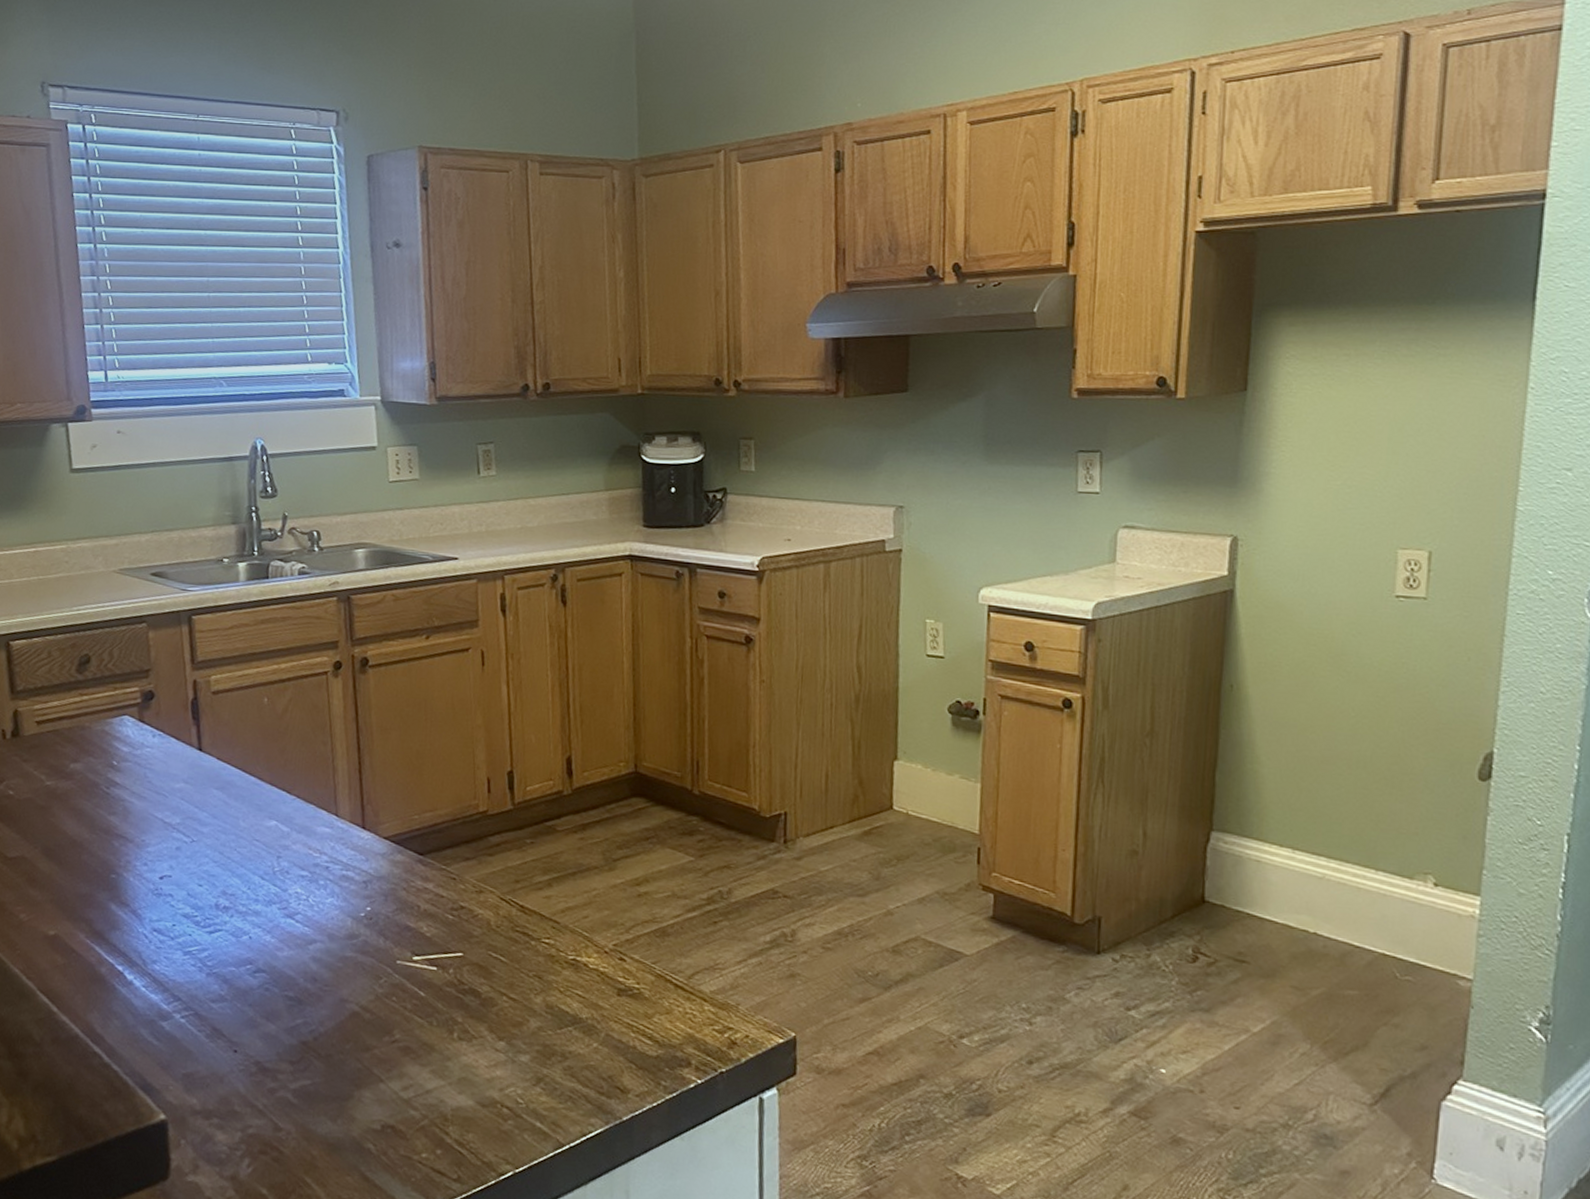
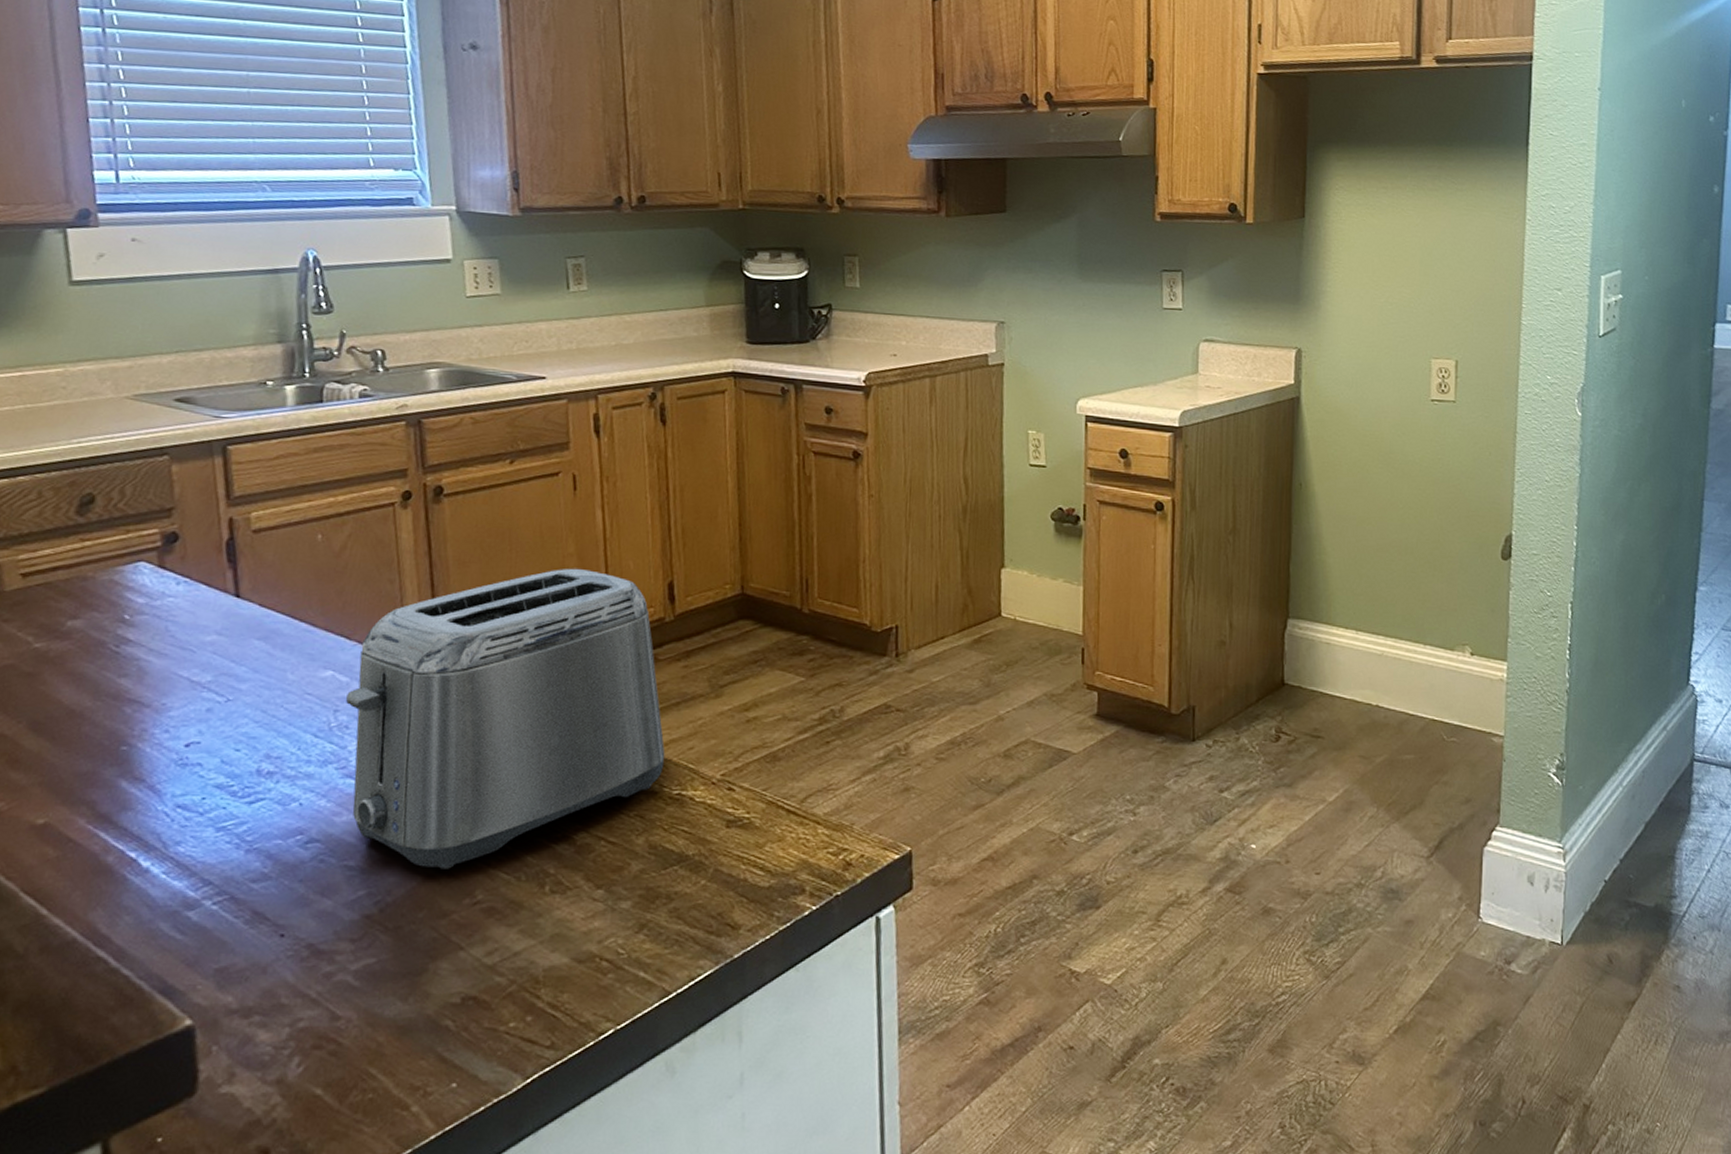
toaster: none [287,739,562,1008] -> present [346,568,665,869]

